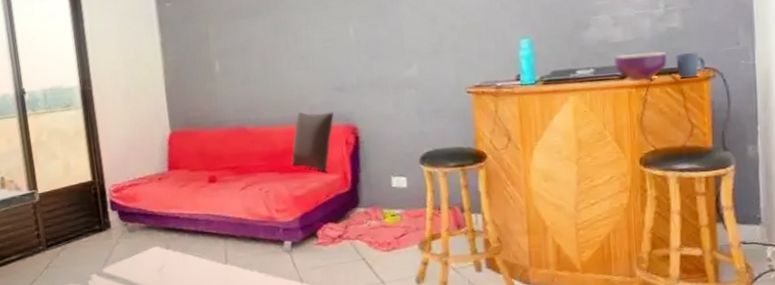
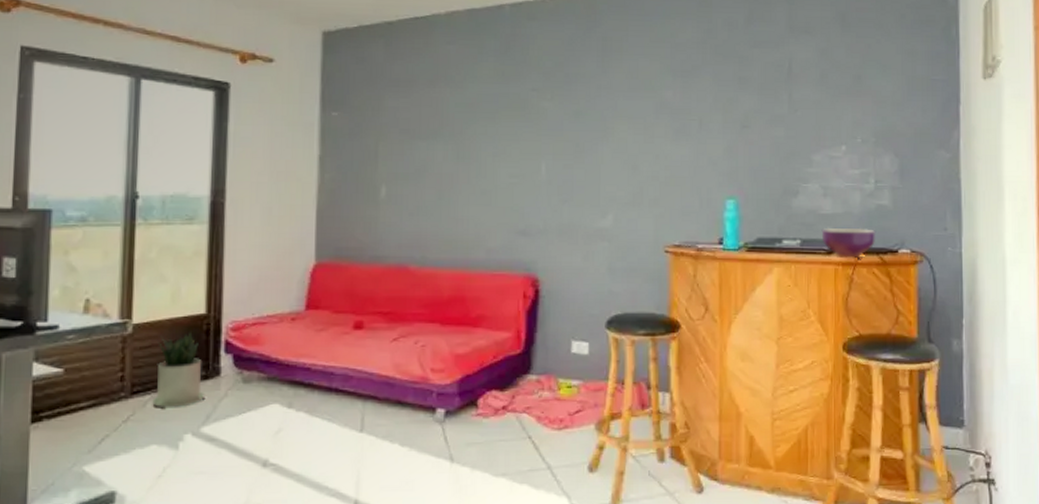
planter: none [59,196,102,256] -> present [151,332,206,407]
pillow: present [291,111,335,172] -> none [457,254,514,327]
mug: present [676,52,706,78] -> none [884,233,913,261]

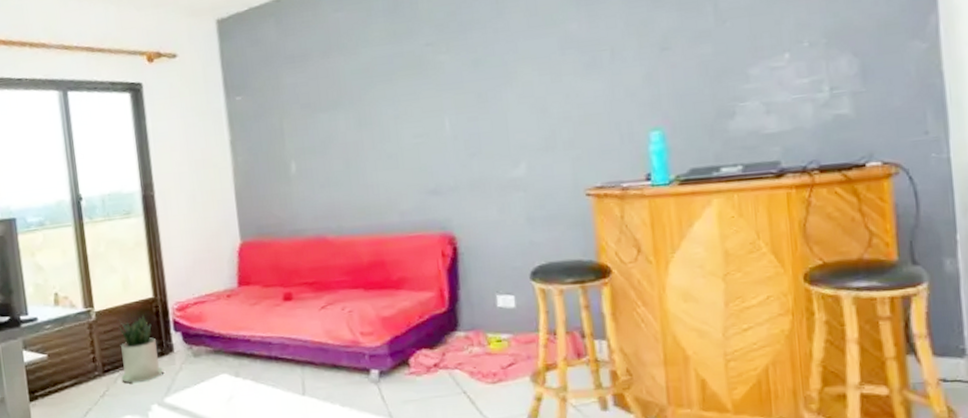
bowl: present [821,227,876,259] -> none [767,143,836,181]

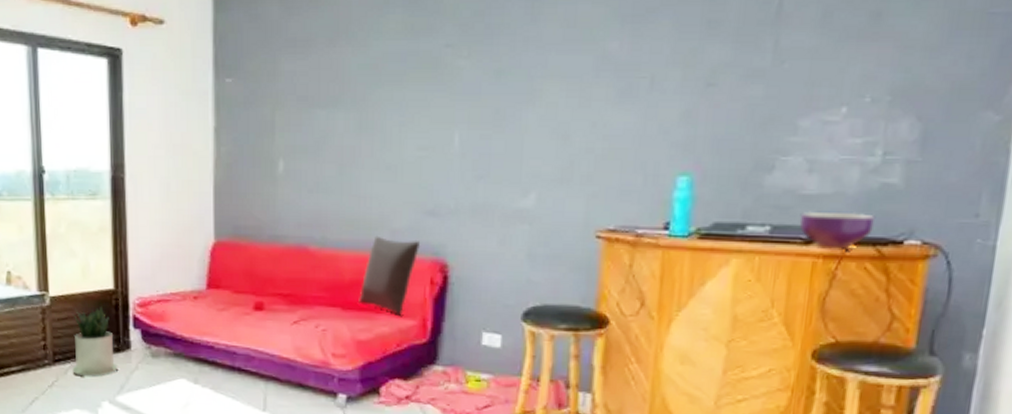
pillow: none [378,218,429,288] -> present [358,235,421,315]
bowl: none [767,143,836,181] -> present [799,211,876,251]

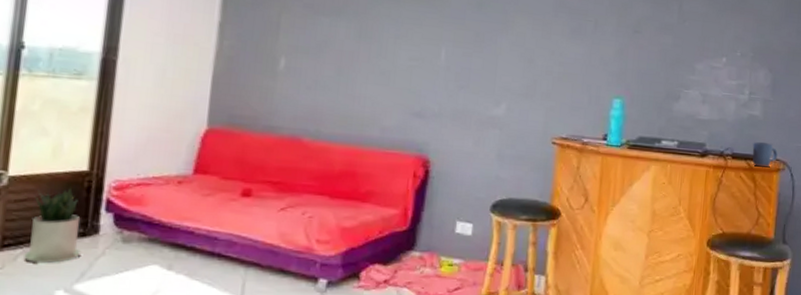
pillow: present [358,235,421,315] -> none [346,131,407,204]
bowl: present [799,211,876,251] -> none [697,131,746,163]
mug: none [884,219,927,254] -> present [752,141,778,167]

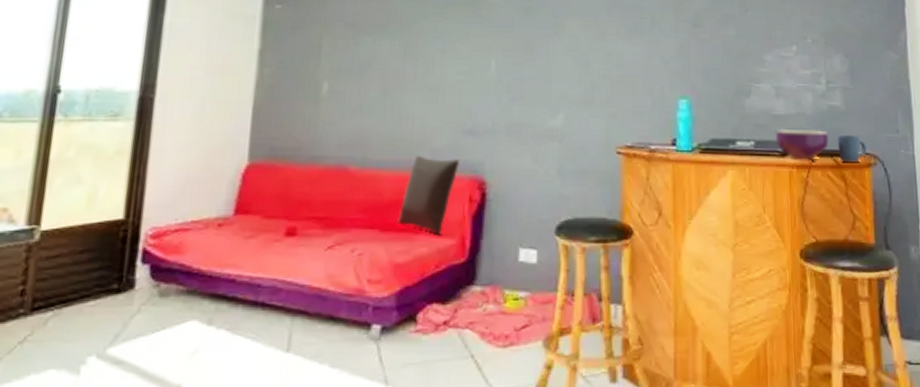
planter: present [22,188,82,263] -> none [53,240,116,325]
pillow: none [346,131,407,204] -> present [397,155,460,234]
bowl: none [697,131,746,163] -> present [775,128,830,161]

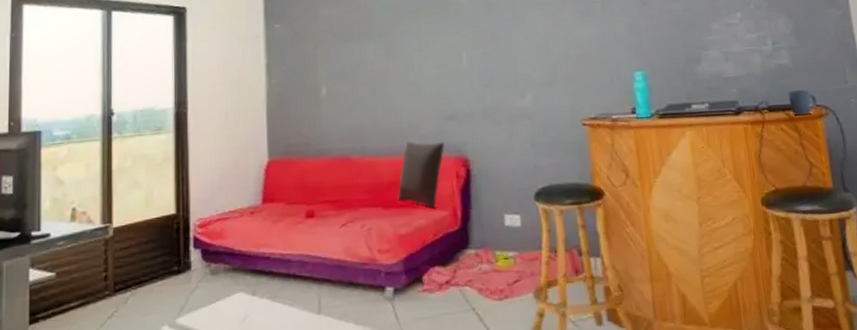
bowl: present [775,128,830,161] -> none [727,87,780,118]

